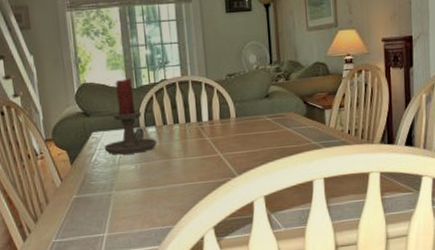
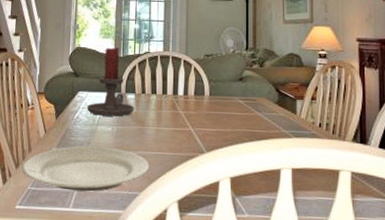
plate: none [41,186,181,236] -> present [22,146,150,192]

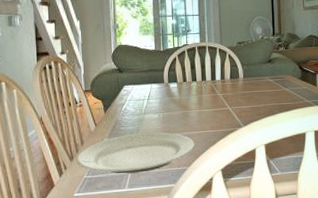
candle holder: present [86,47,135,117] -> none [133,42,178,106]

